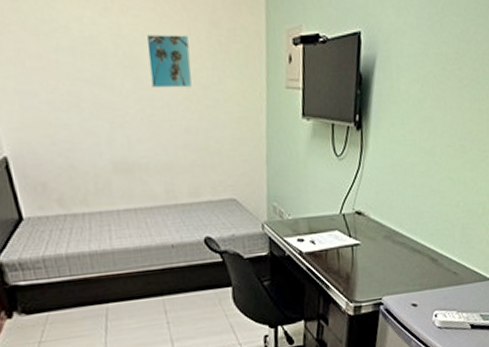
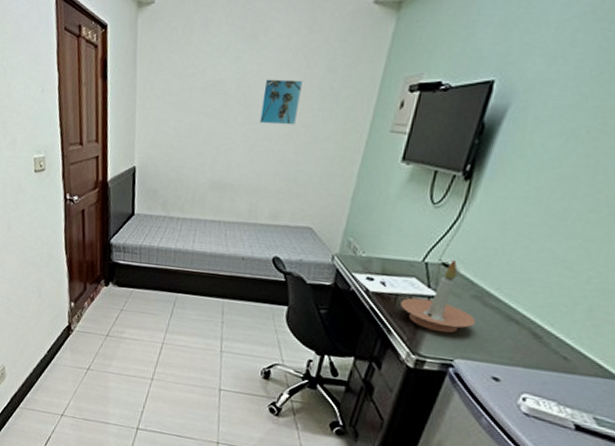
candle holder: none [331,206,391,277] -> present [400,259,476,333]

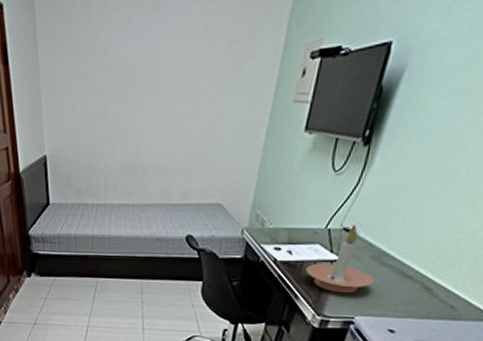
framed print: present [260,79,302,125] -> none [166,53,206,102]

